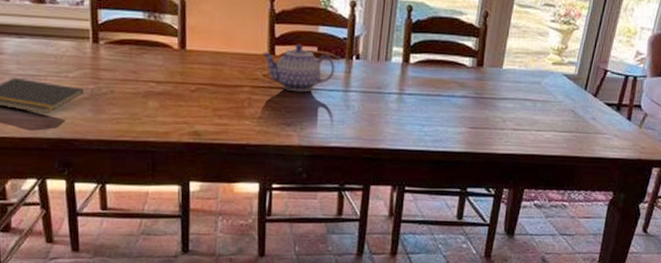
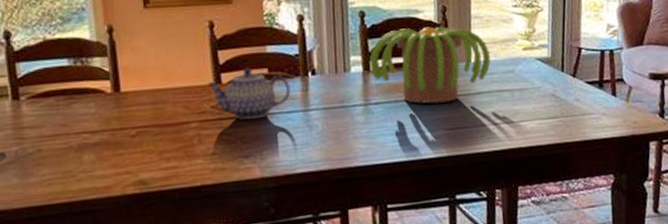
plant: none [409,28,522,103] -> present [369,26,491,104]

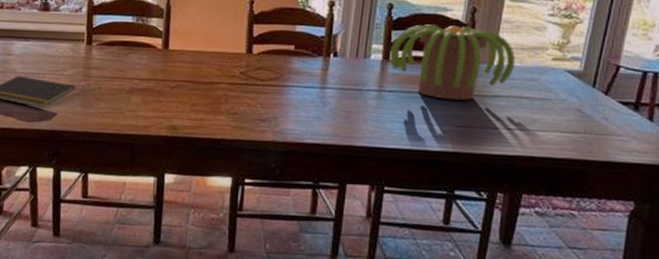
teapot: present [206,67,291,120] -> none [239,42,312,88]

